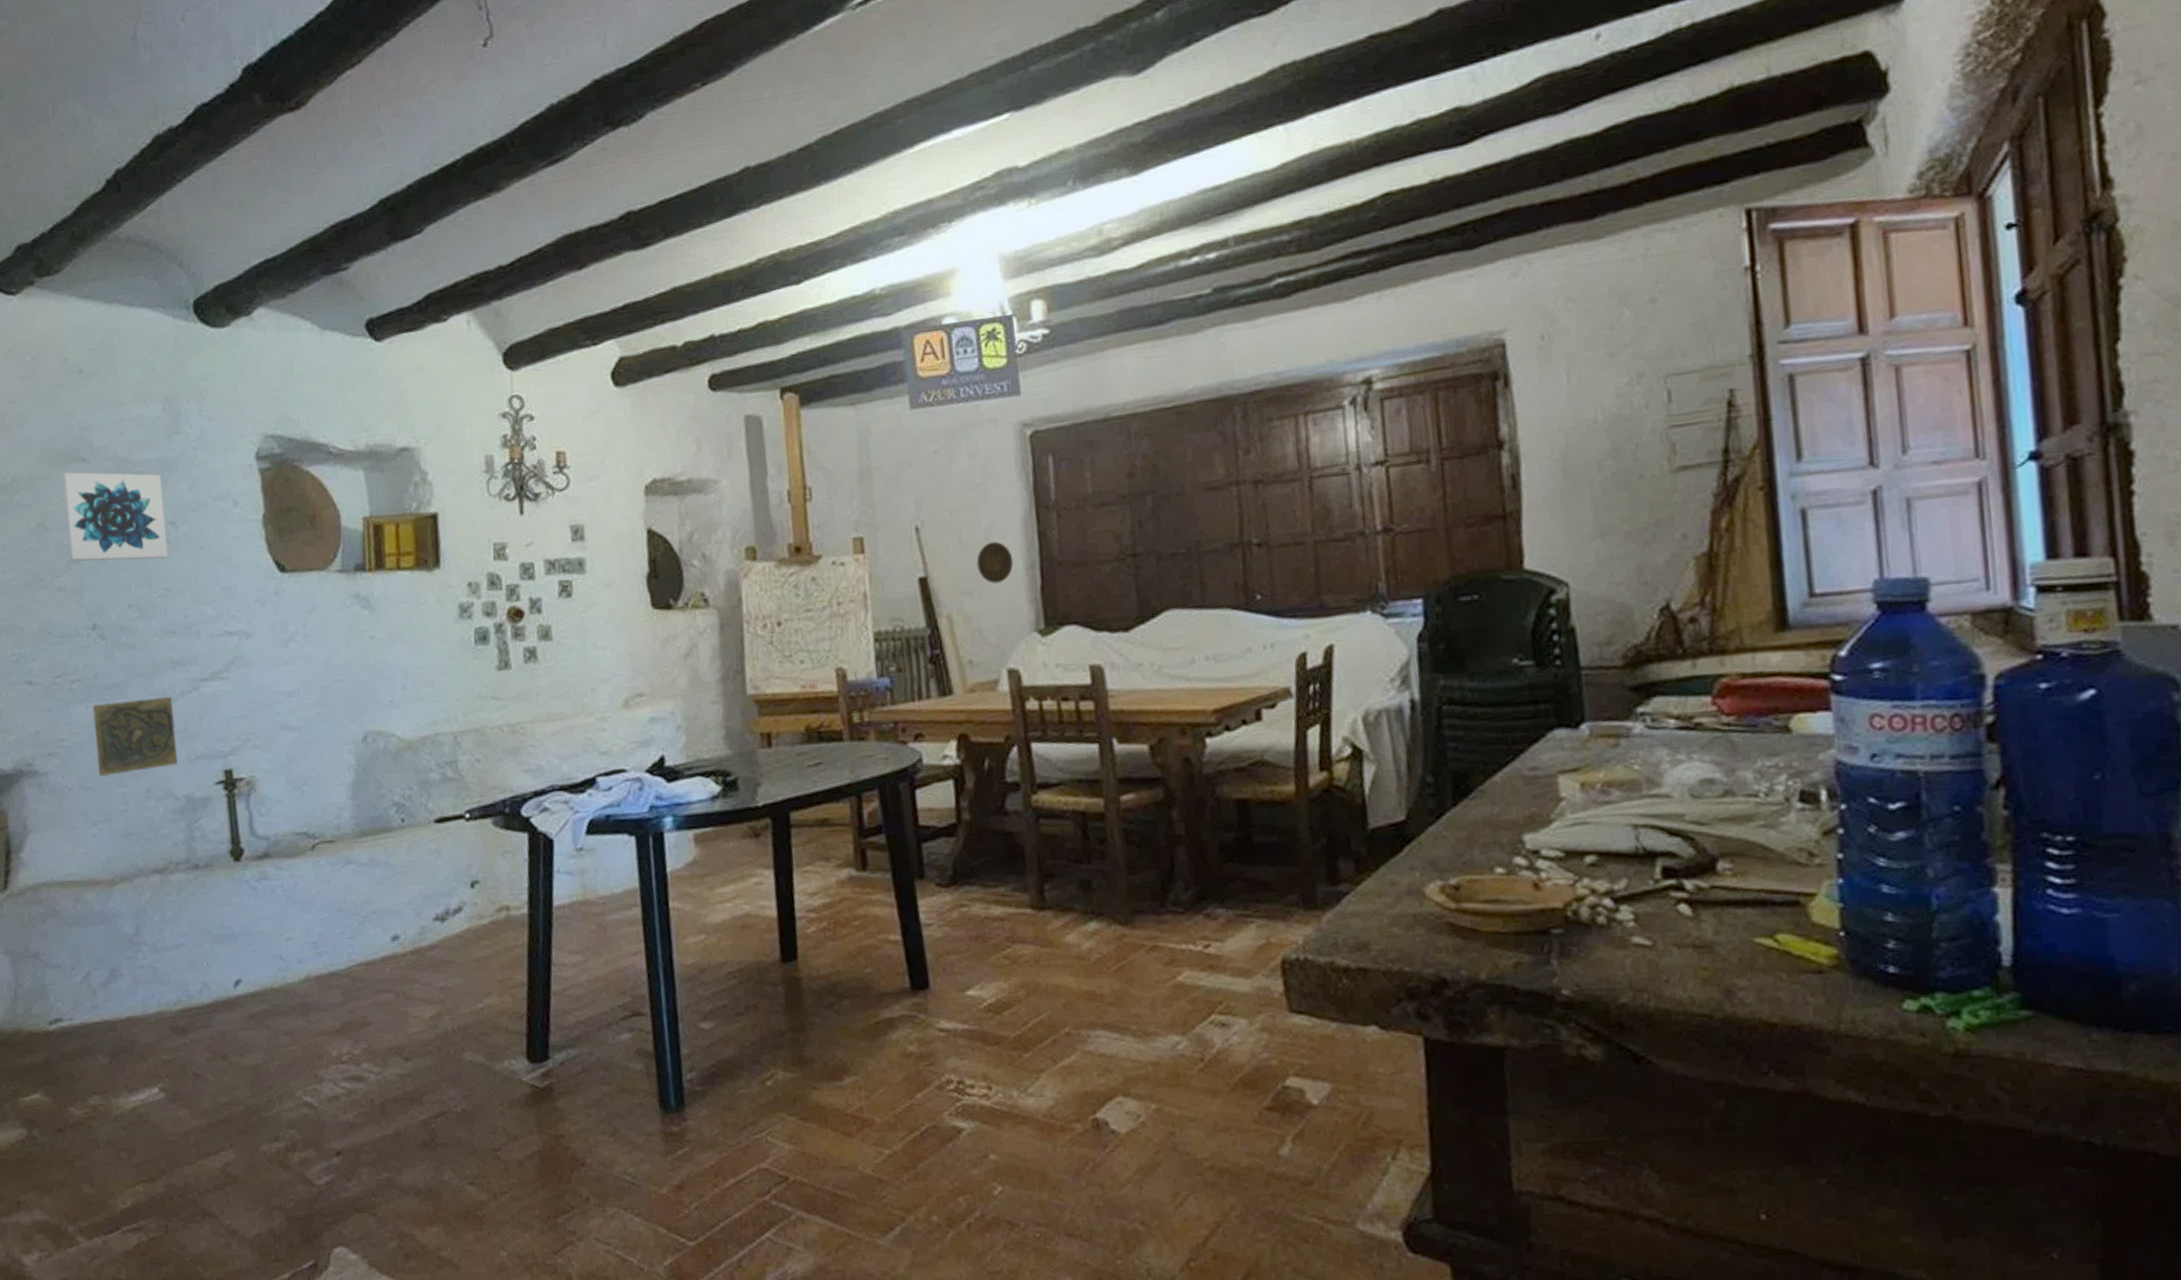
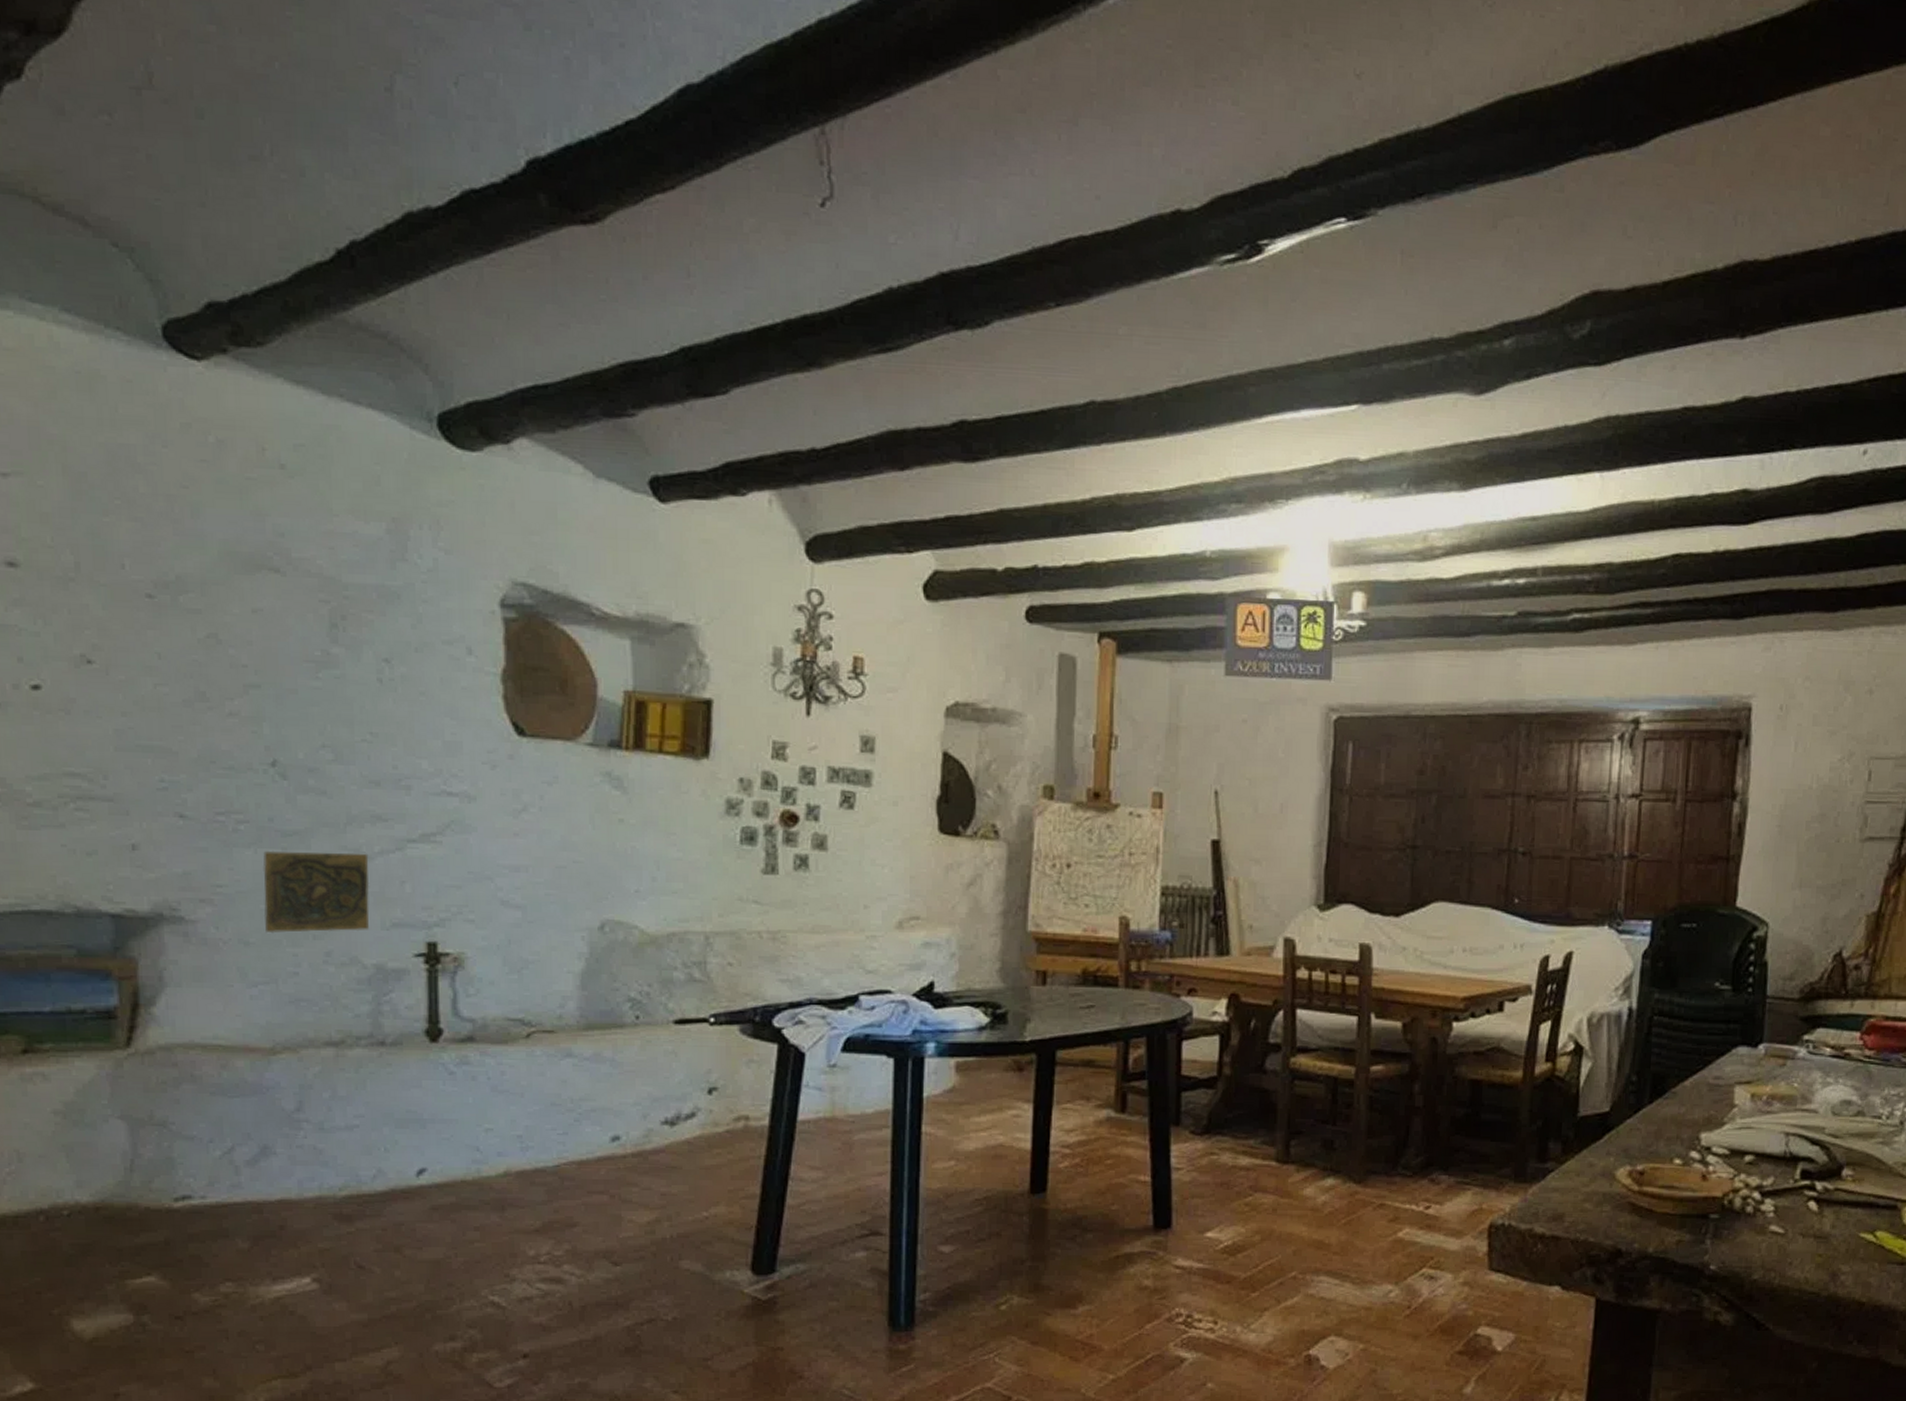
wall art: present [61,472,169,561] -> none [244,581,379,699]
decorative plate: present [976,541,1014,584] -> none [1269,815,1304,856]

